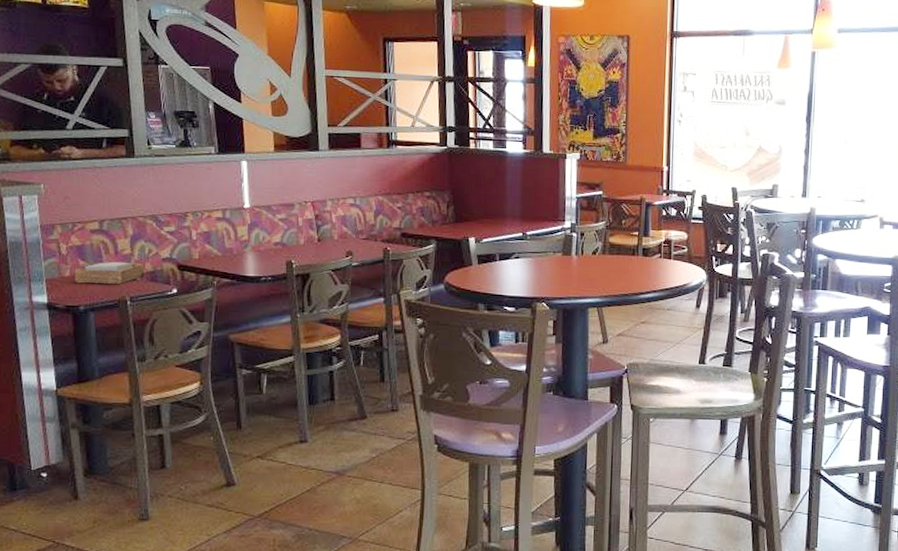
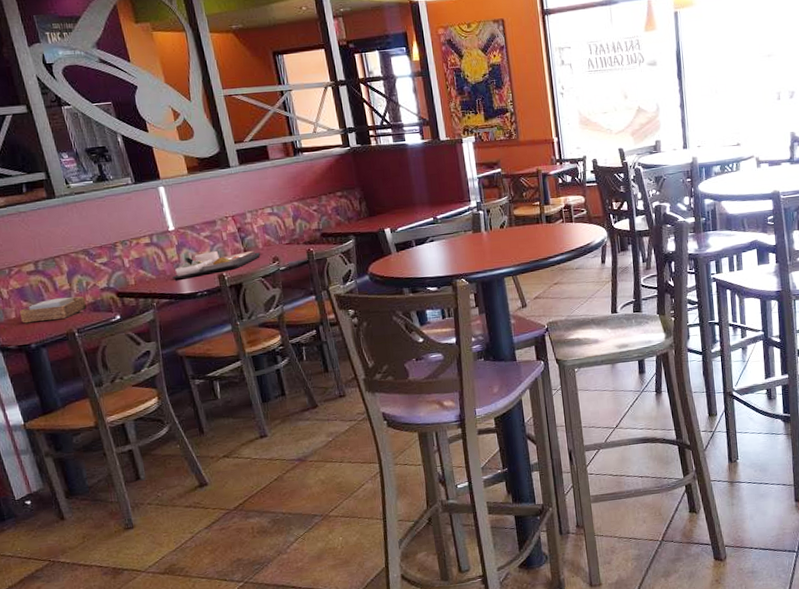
food tray: none [239,235,334,262] -> present [173,250,260,281]

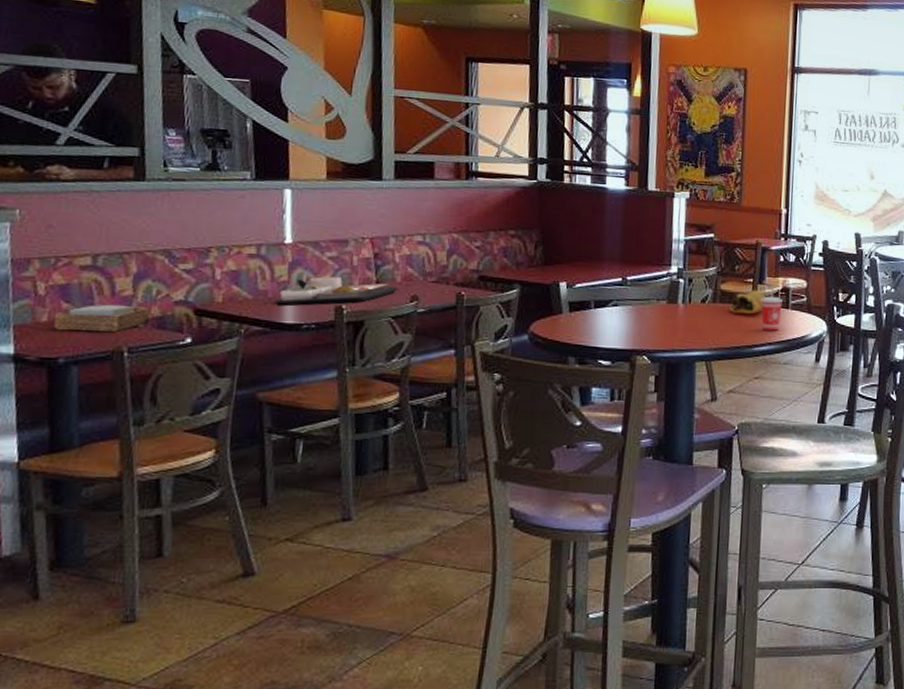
taco: none [524,210,552,233] -> present [729,290,765,315]
beverage cup: none [547,202,568,243] -> present [760,281,784,331]

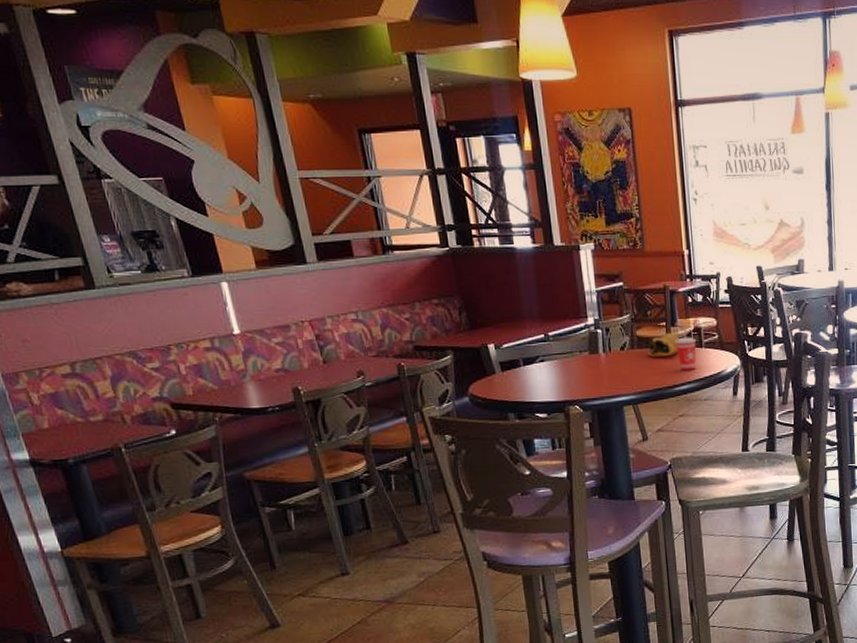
napkin holder: present [53,304,150,333] -> none [53,405,135,435]
food tray: present [274,276,396,307] -> none [238,360,342,393]

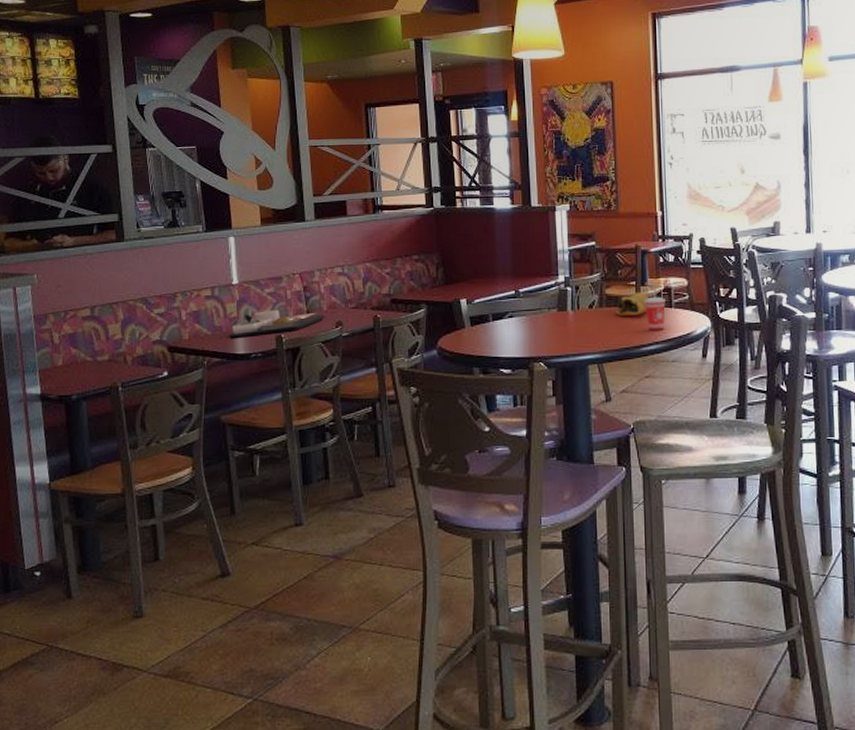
food tray: none [238,360,342,393] -> present [228,309,323,339]

